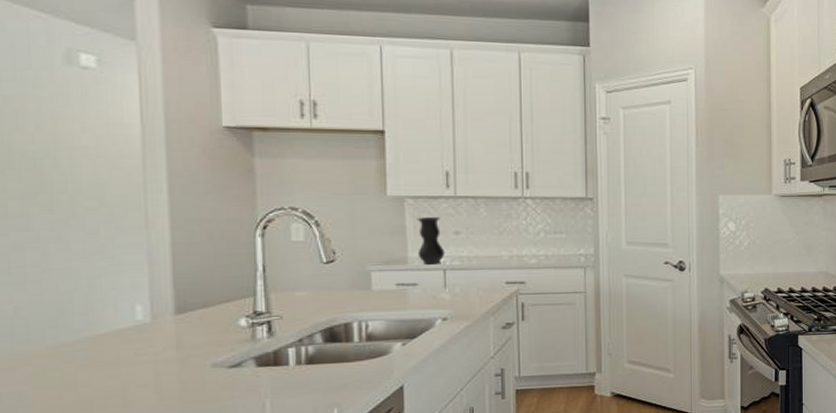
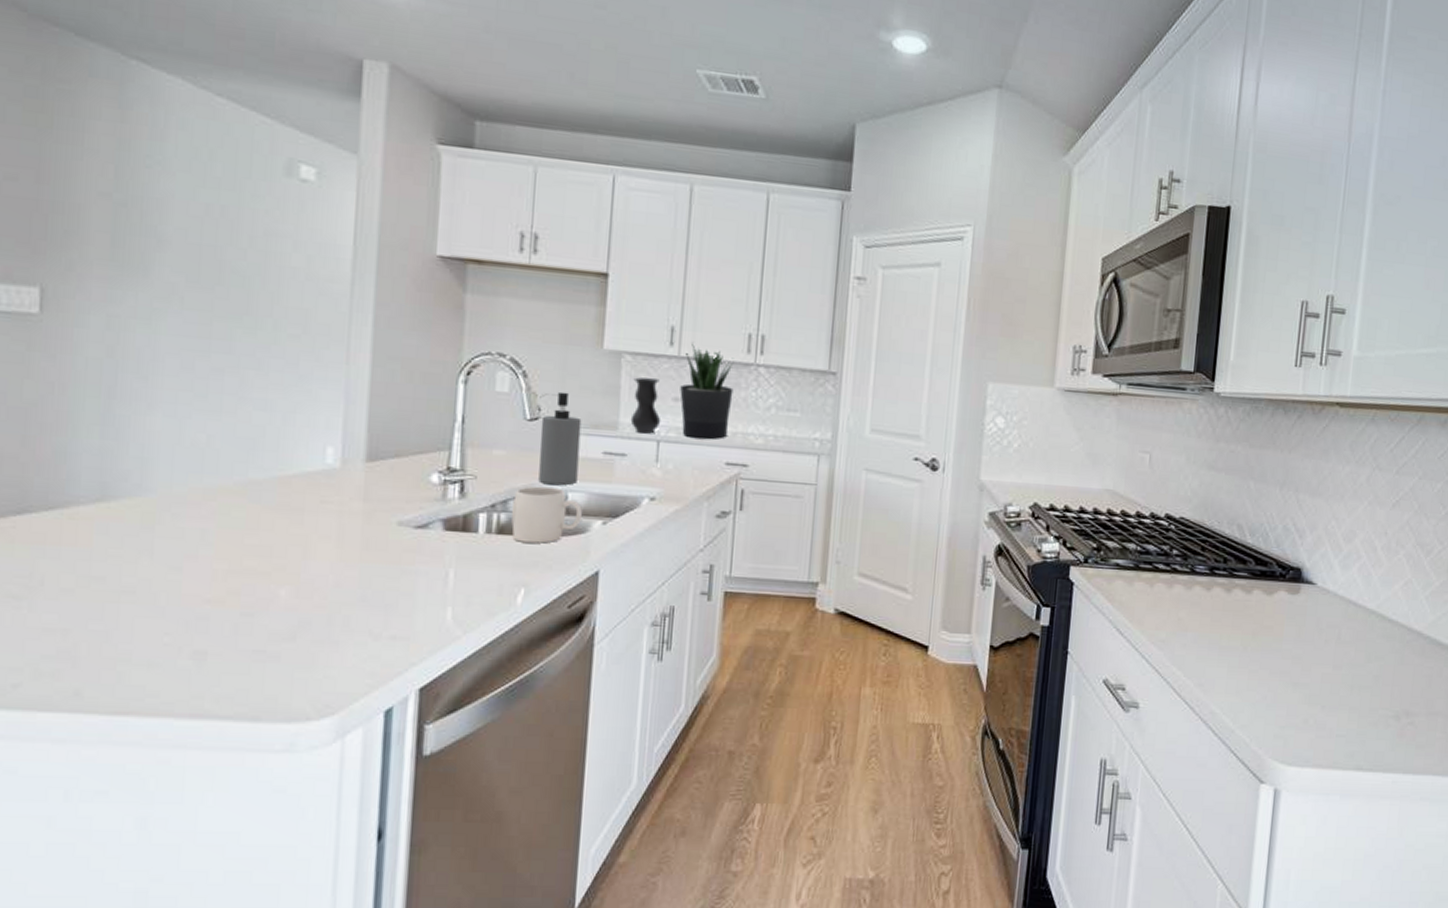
mug: none [318,318,382,369] -> present [511,486,582,544]
soap dispenser: none [331,236,375,317] -> present [538,391,582,486]
planter: none [459,184,506,265] -> present [680,343,733,440]

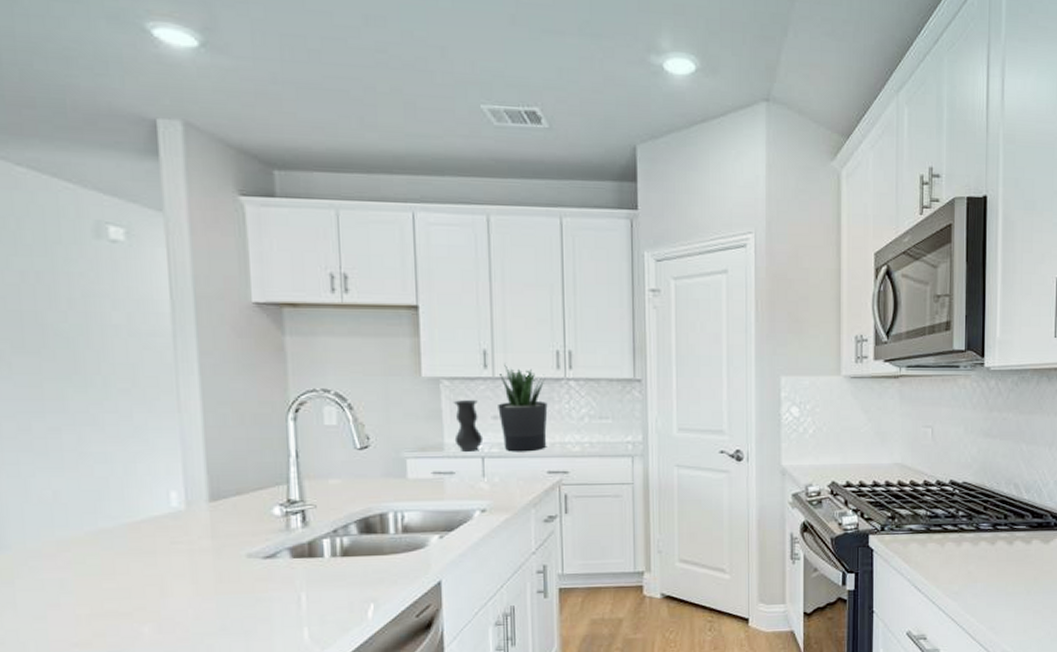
mug: present [511,486,582,544] -> none [353,508,419,562]
soap dispenser: present [538,391,582,486] -> none [365,420,411,507]

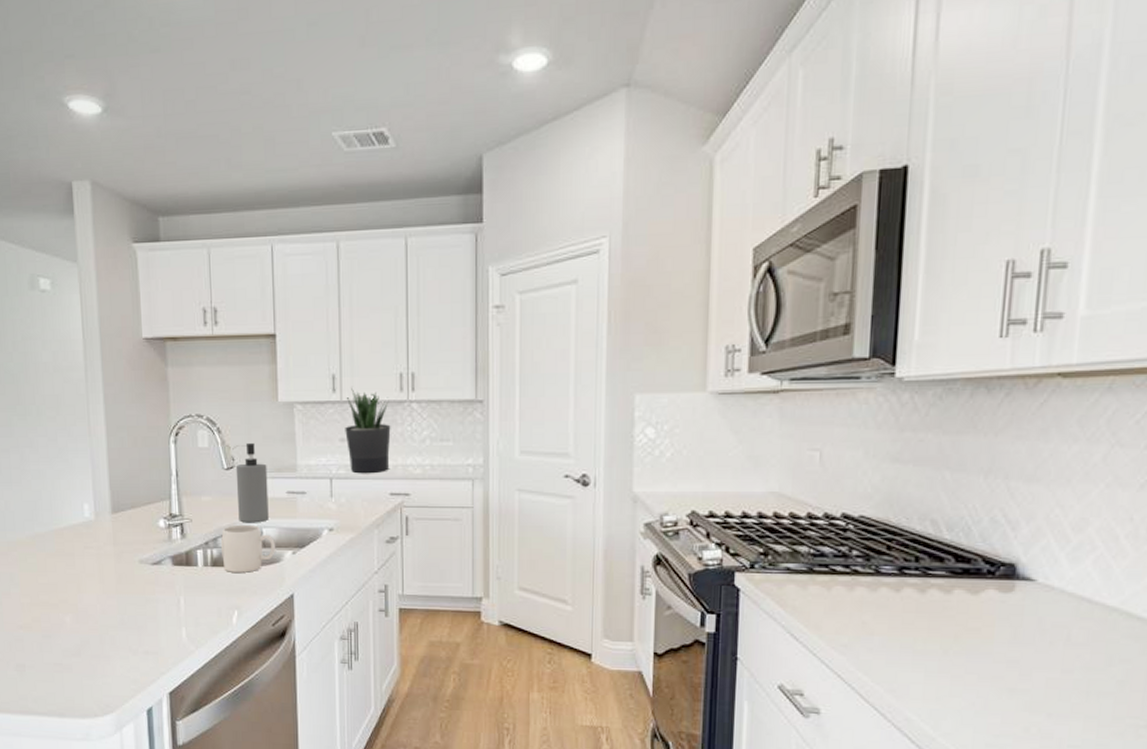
mug: none [353,508,419,562] -> present [221,524,275,573]
soap dispenser: none [365,420,411,507] -> present [231,442,269,523]
vase: present [453,400,484,452] -> none [305,423,332,473]

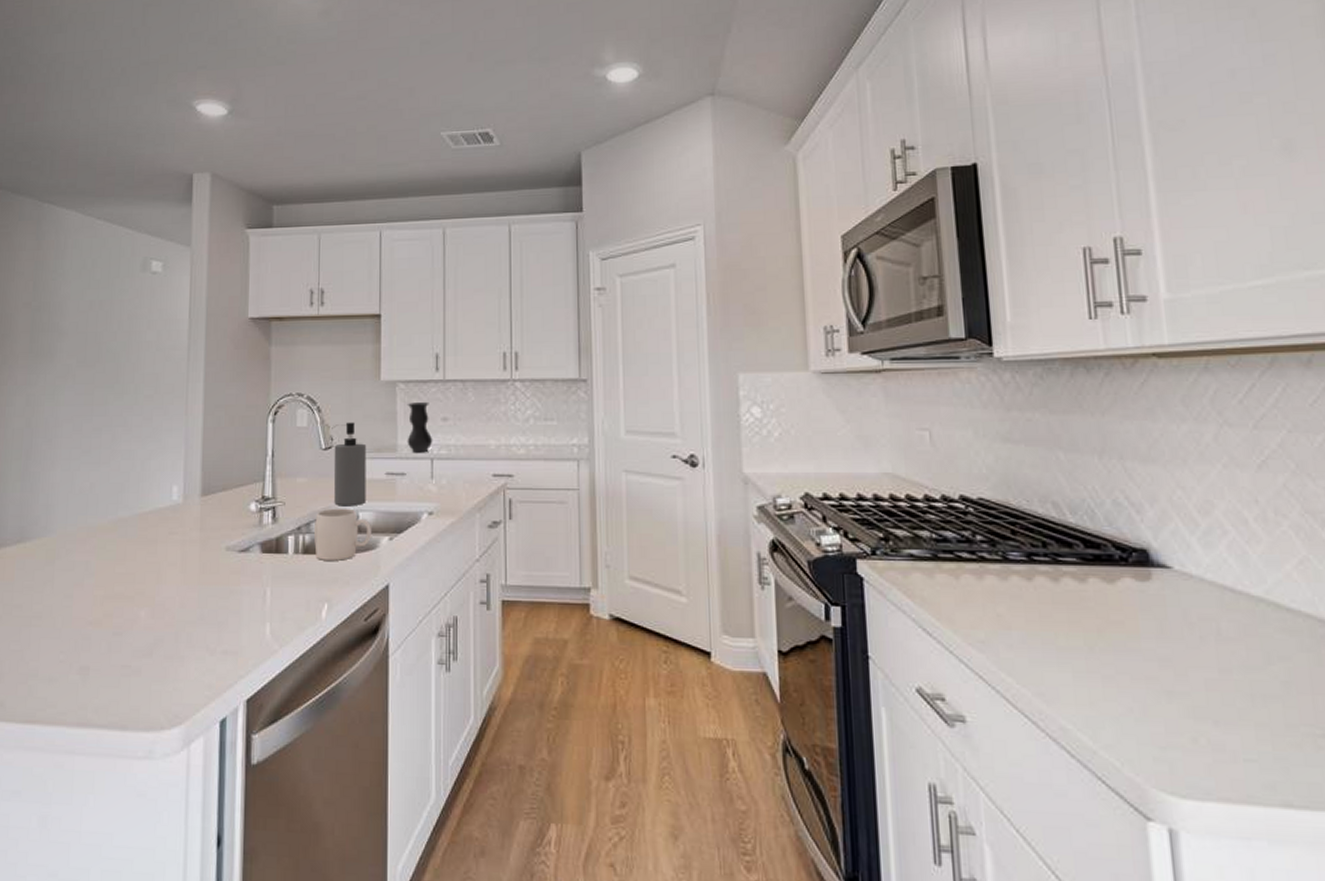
vase: none [305,423,332,473] -> present [407,402,433,453]
planter: present [345,387,391,474] -> none [447,366,494,454]

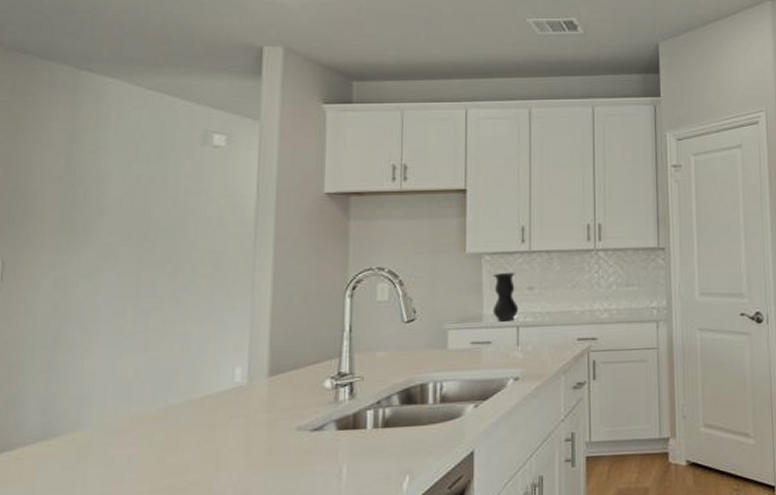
mug: present [314,508,371,561] -> none [395,379,456,433]
soap dispenser: present [330,422,367,506] -> none [413,294,451,378]

